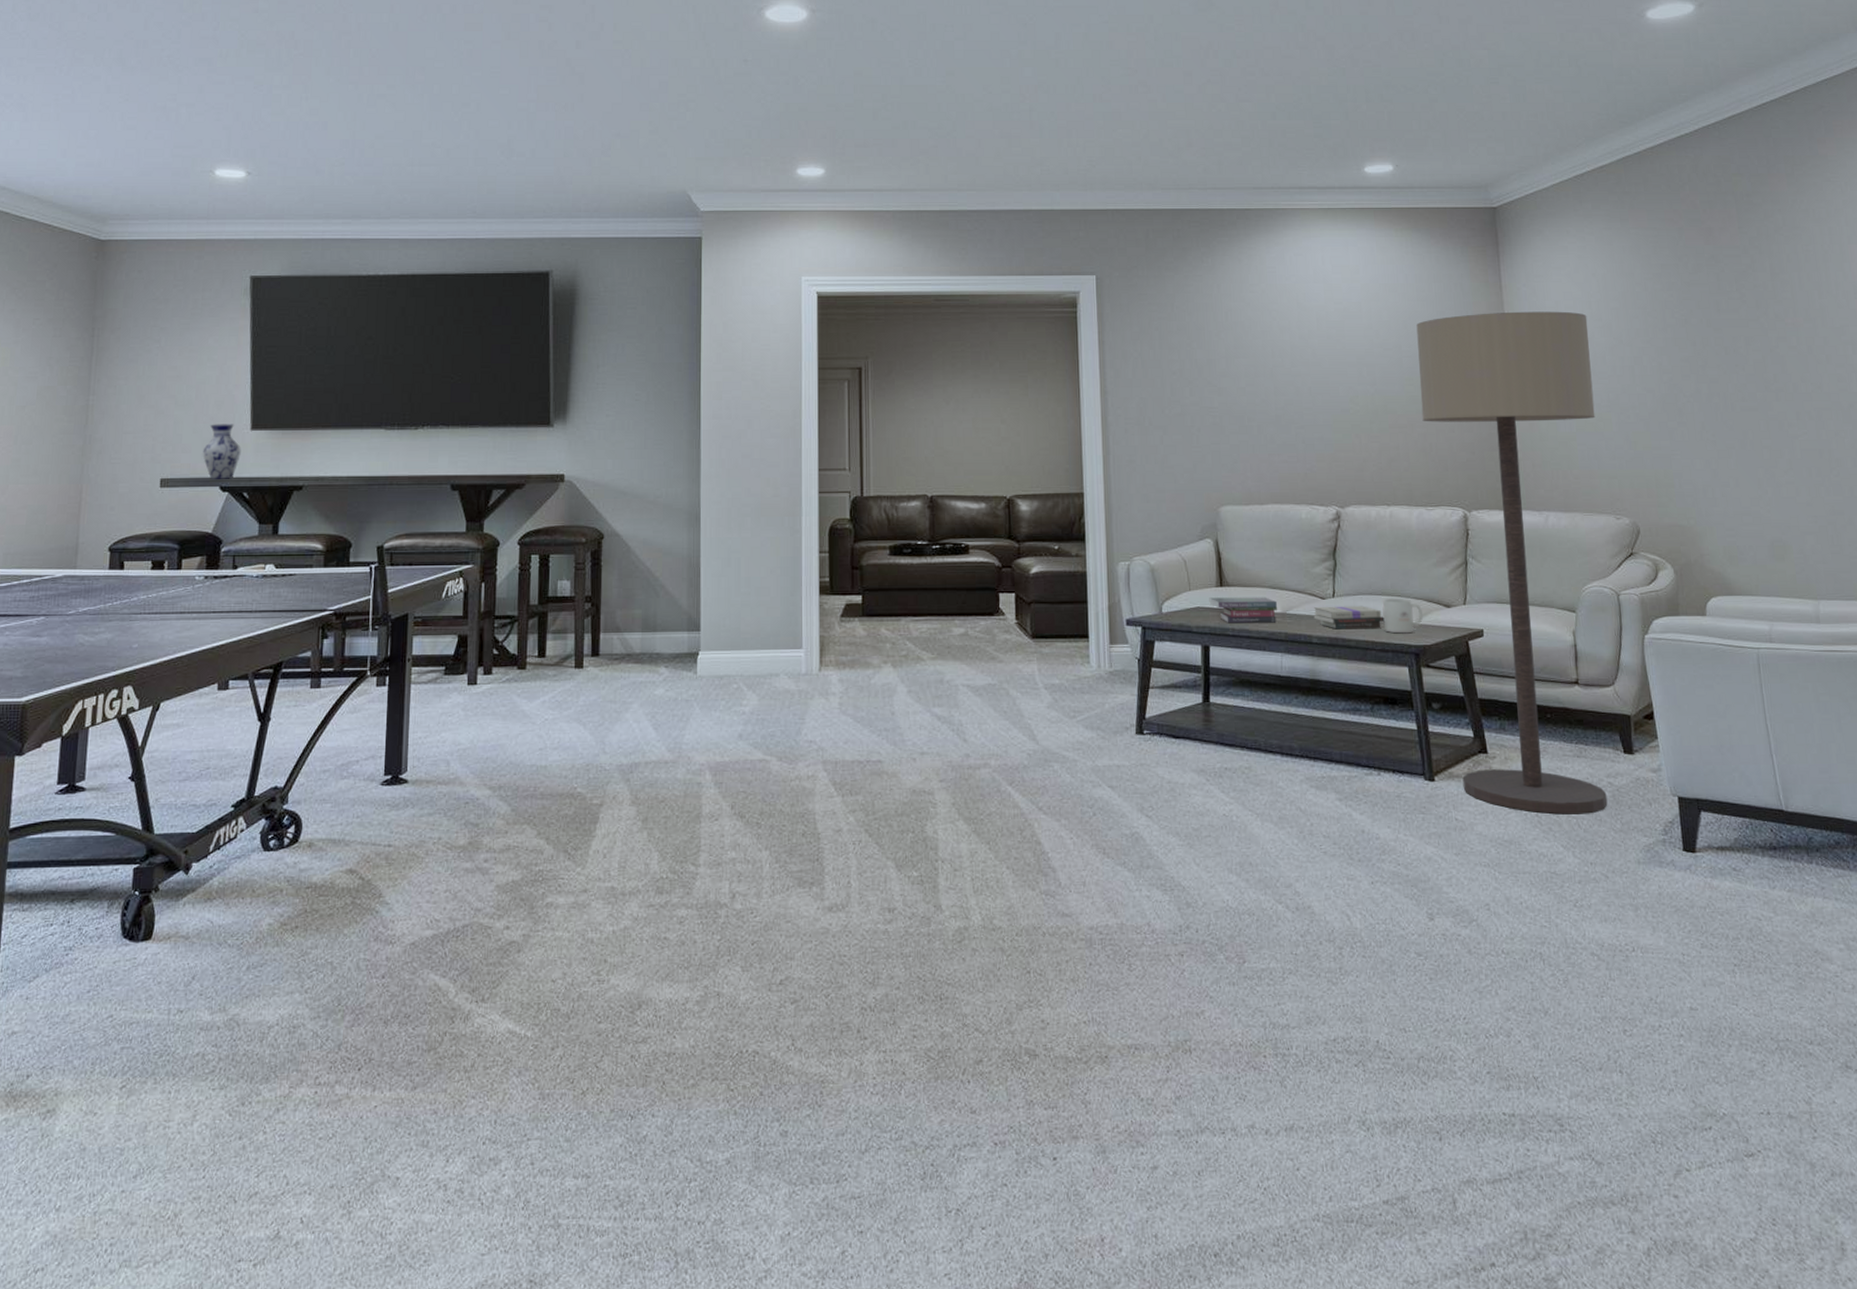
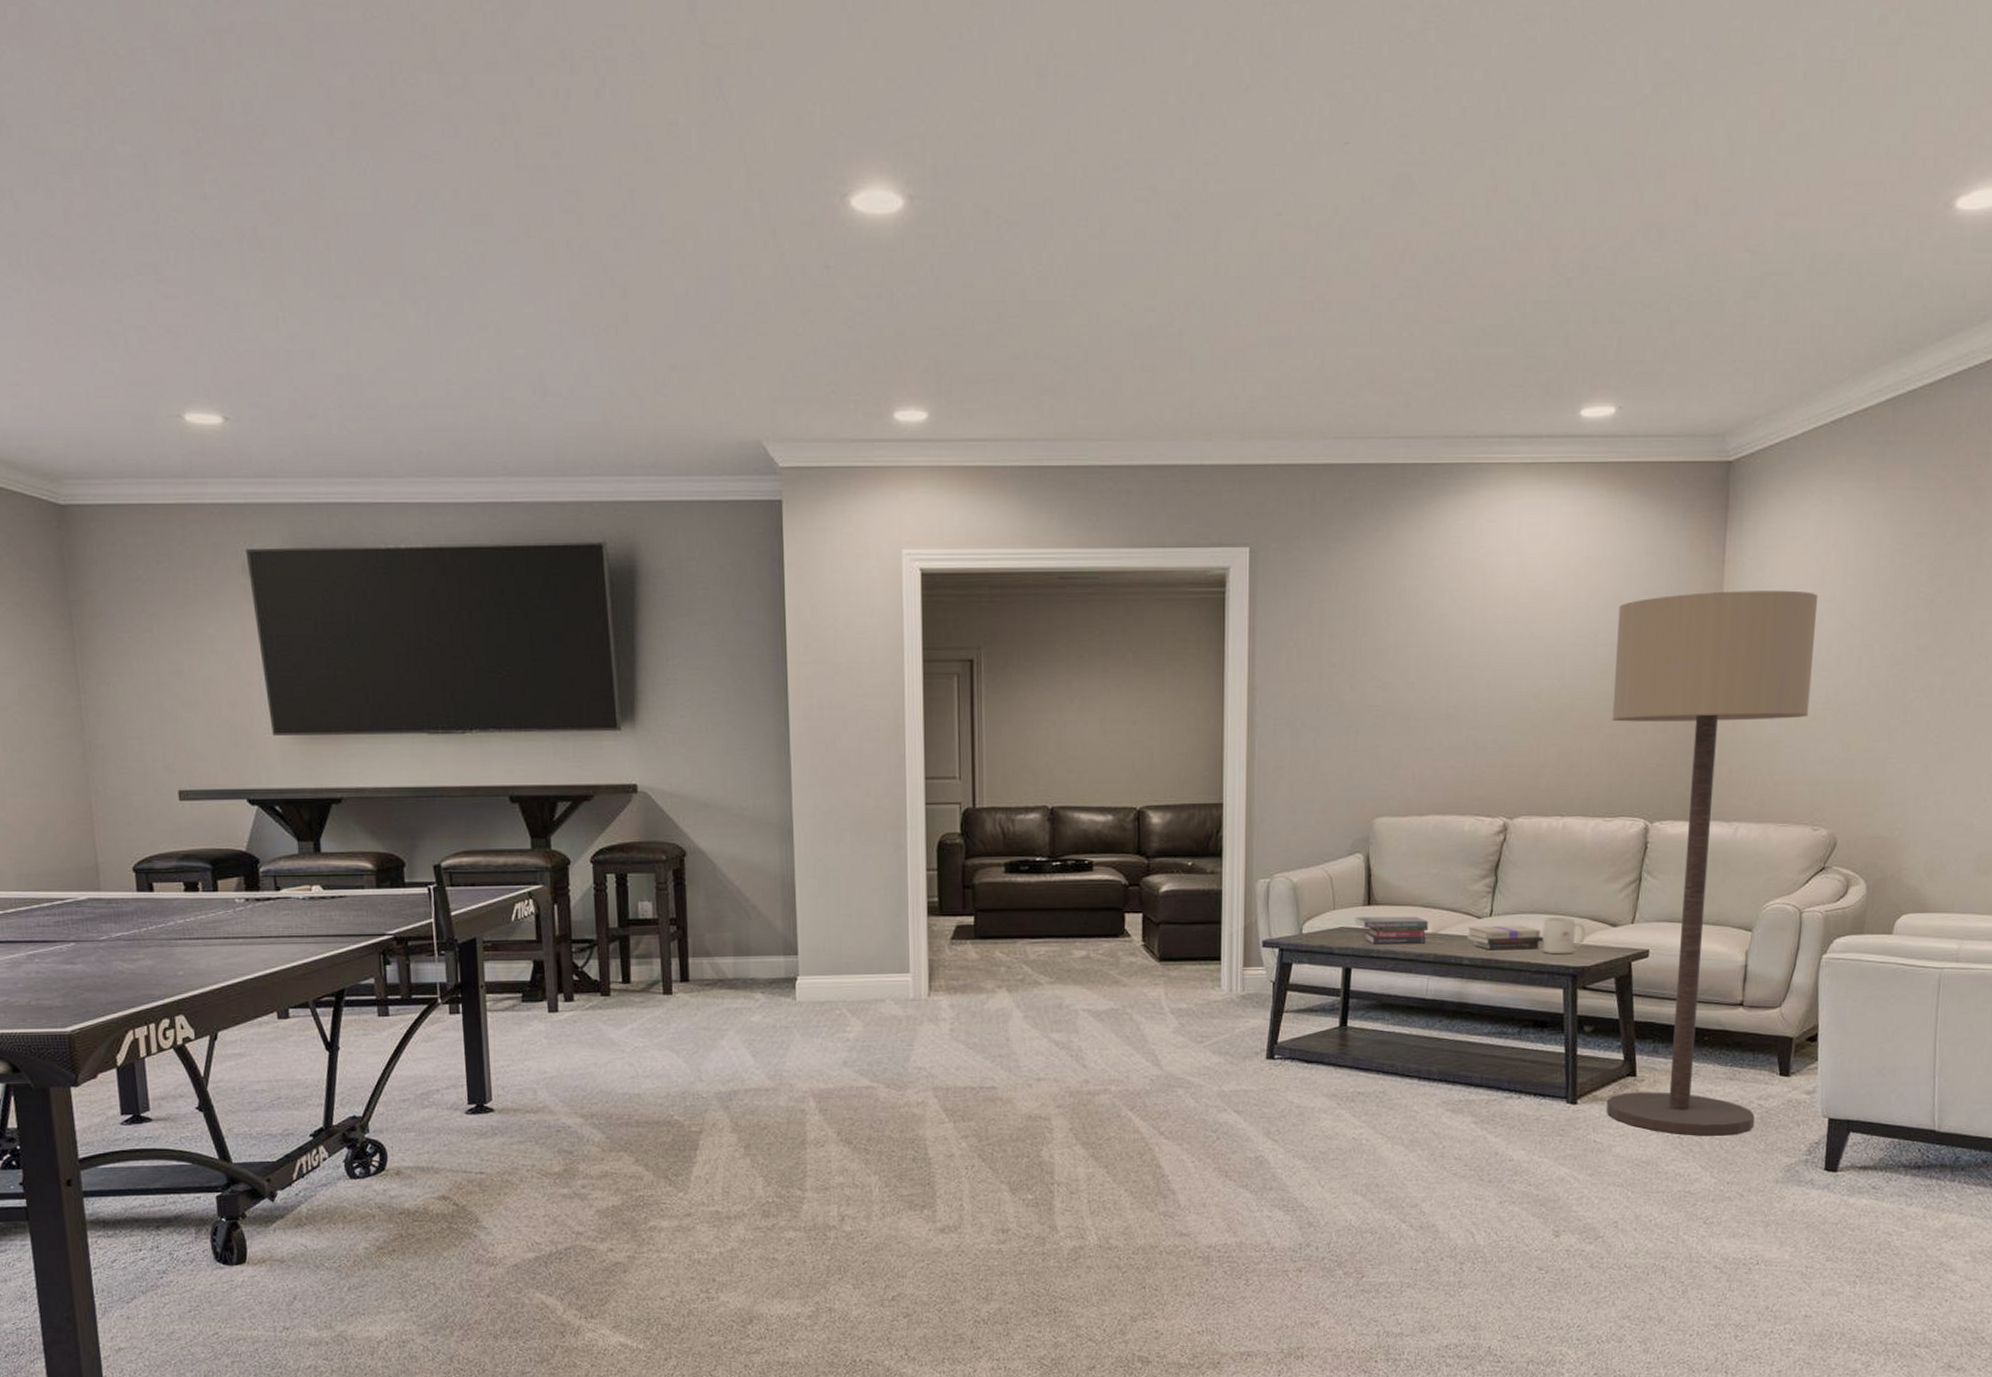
vase: present [202,424,241,480] -> none [221,727,266,792]

